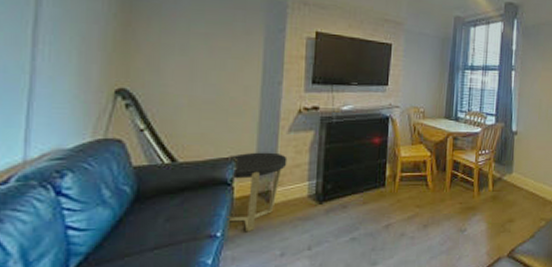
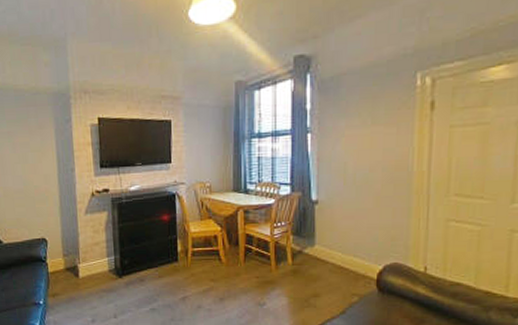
side table: present [226,152,288,232] -> none [40,232,88,301]

